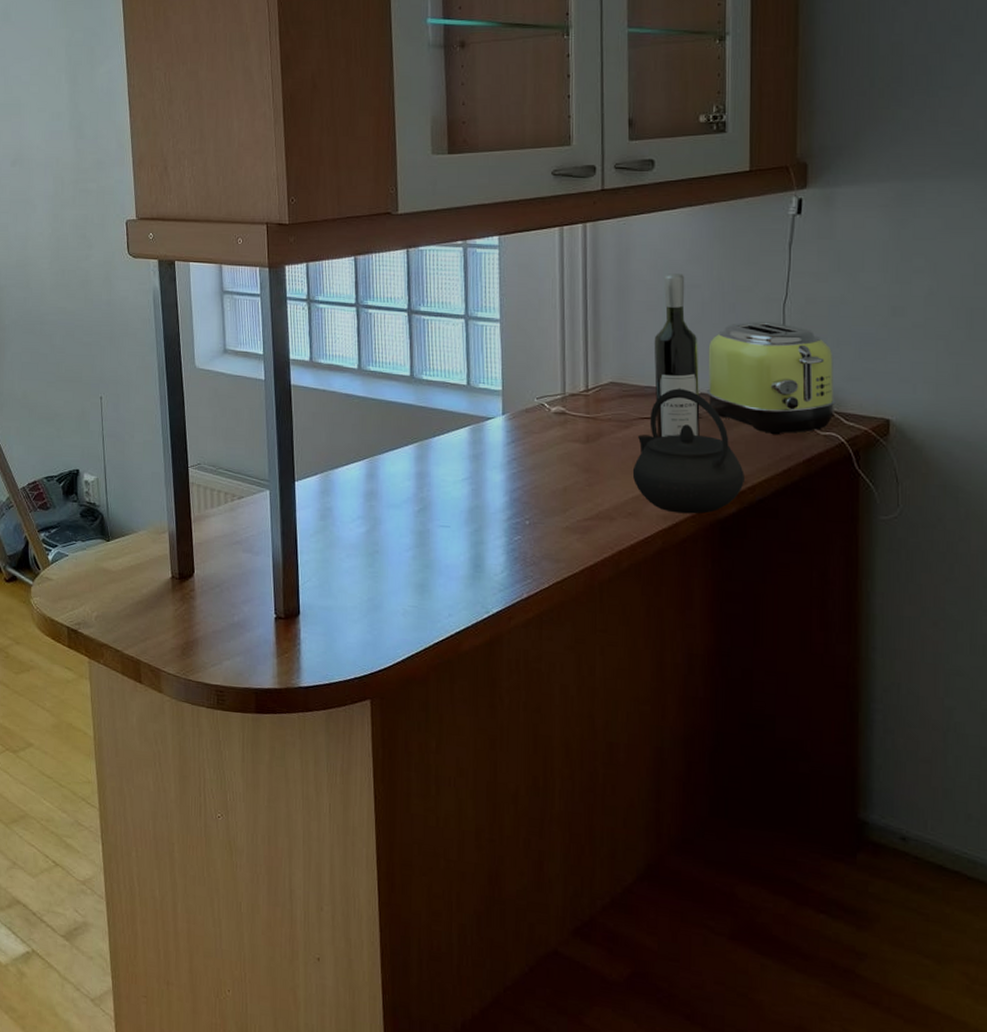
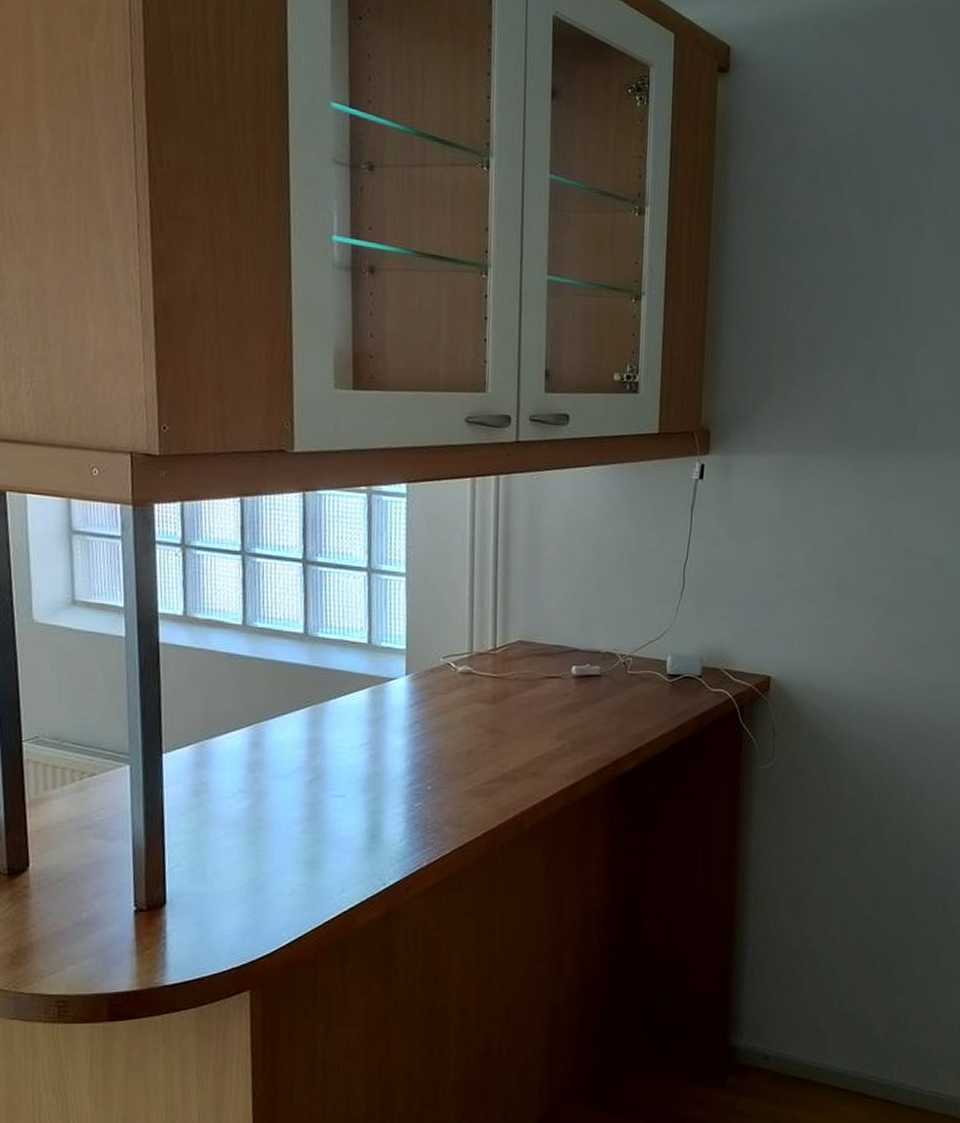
kettle: present [632,388,744,514] -> none [537,647,643,772]
bottle: present [654,273,700,438] -> none [562,531,605,697]
toaster: present [706,321,836,435] -> none [610,582,726,693]

